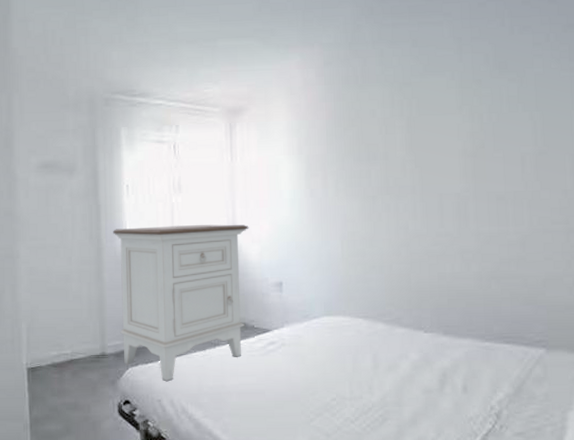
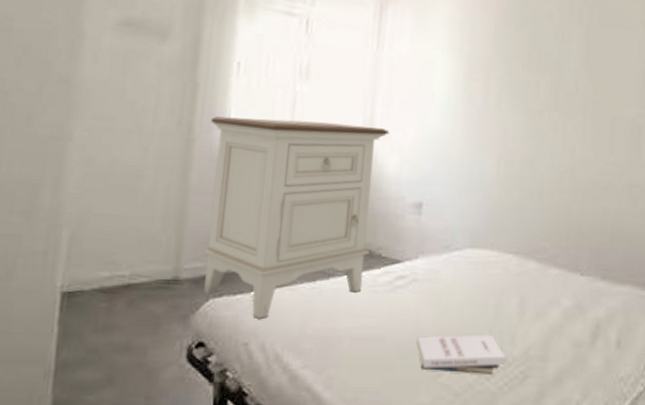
books: none [289,386,366,418] -> present [415,334,506,374]

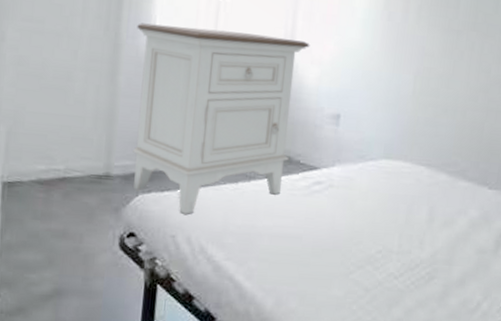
books: present [415,334,506,374] -> none [330,237,414,274]

